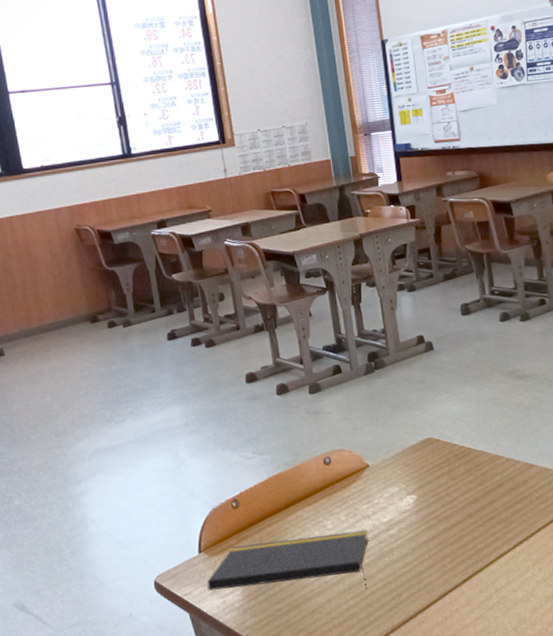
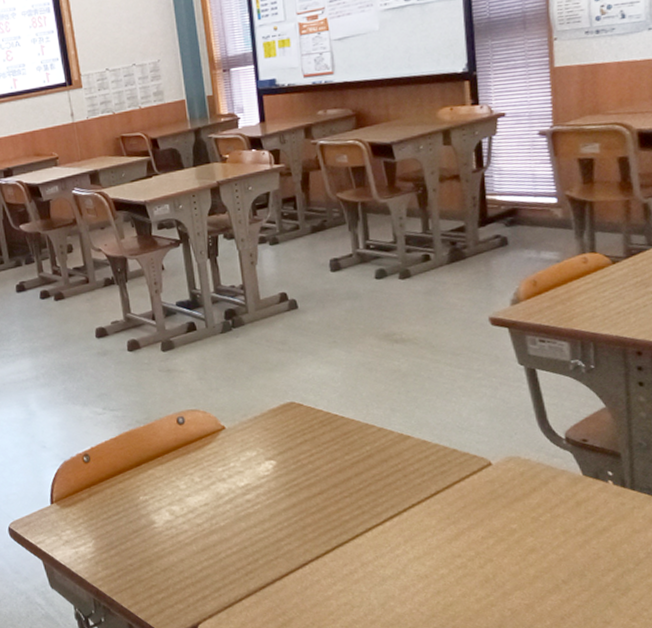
notepad: present [207,529,369,591] -> none [59,493,224,553]

